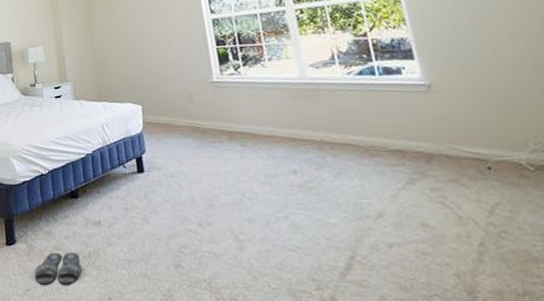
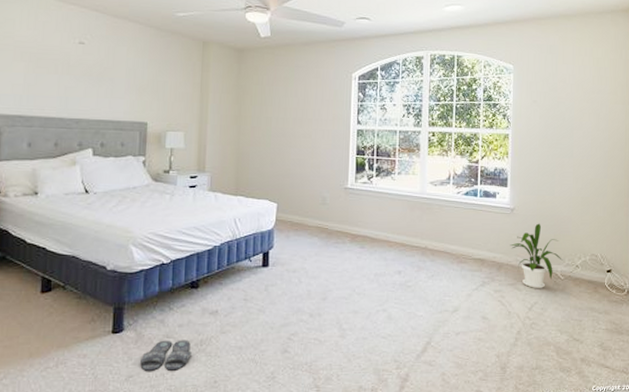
house plant: none [437,99,526,185] -> present [510,223,563,289]

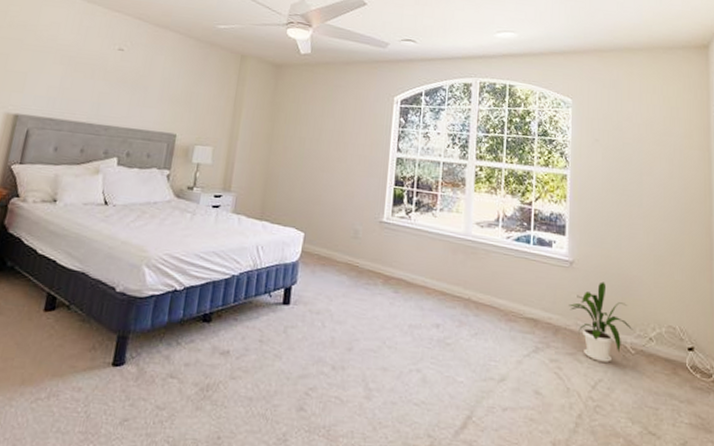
slippers: present [140,339,192,371] -> none [138,379,196,419]

